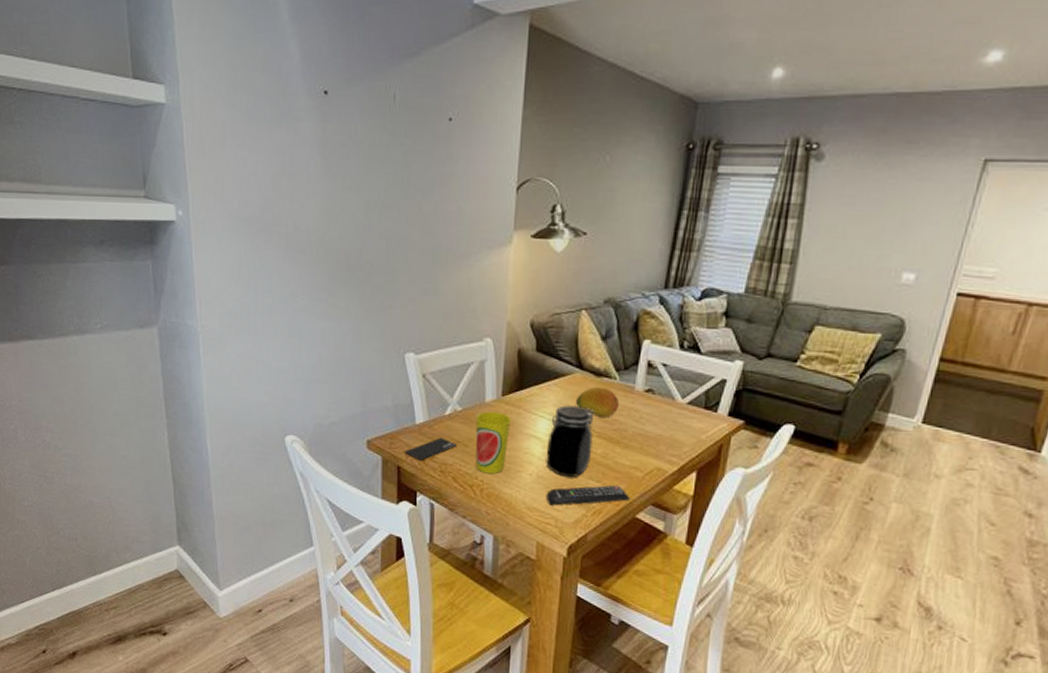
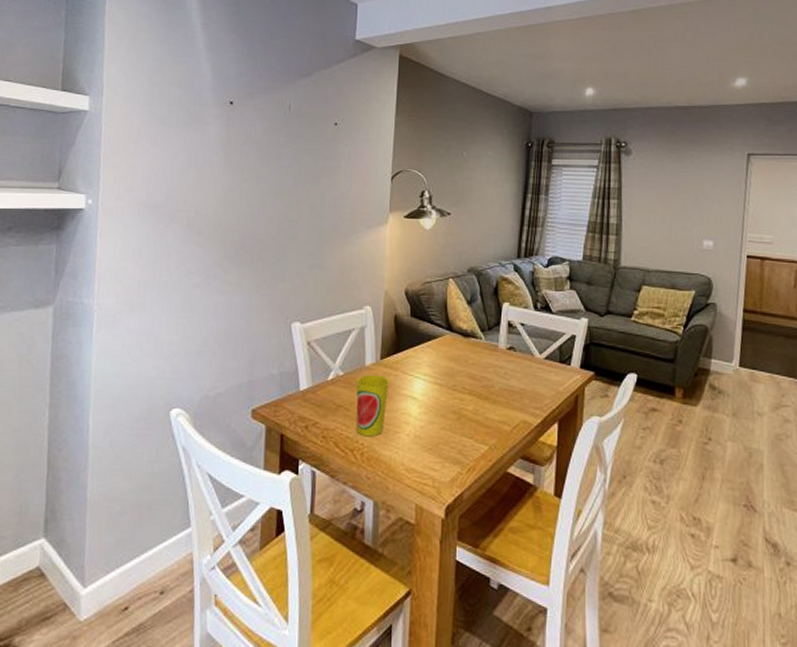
smartphone: present [403,437,457,461] -> none [287,402,338,428]
remote control: present [545,485,631,506] -> none [423,440,501,465]
jar: present [546,405,594,478] -> none [422,365,464,436]
fruit: present [576,386,620,419] -> none [448,346,486,376]

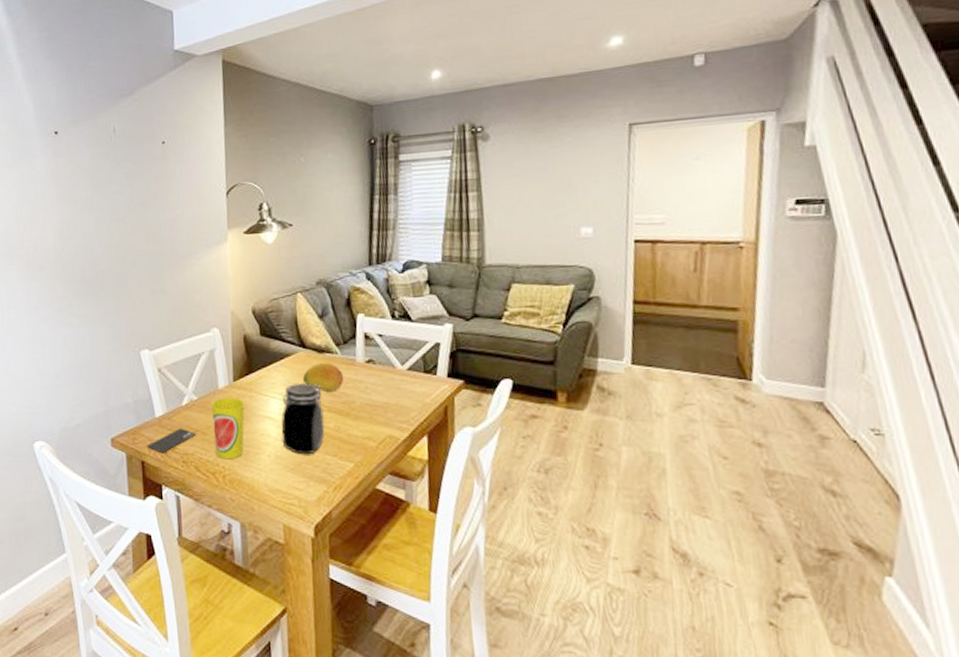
smartphone: none [287,402,338,428] -> present [146,428,196,454]
jar: none [422,365,464,436] -> present [281,383,325,455]
fruit: none [448,346,486,376] -> present [303,362,344,393]

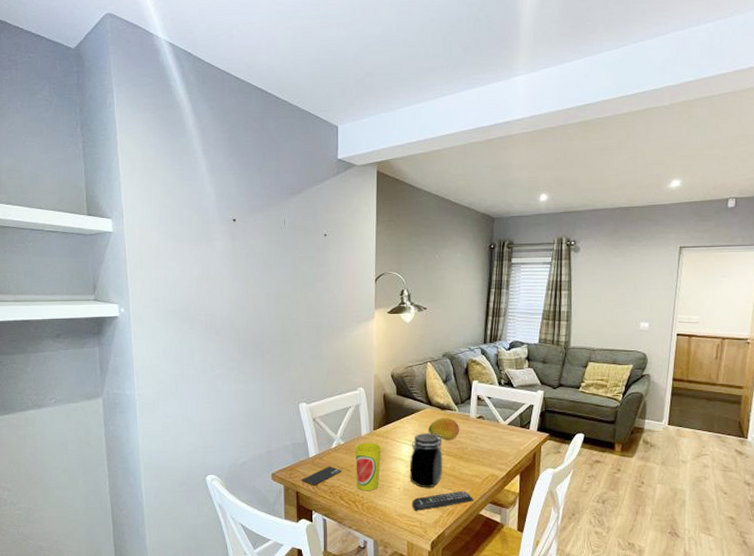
remote control: none [286,457,368,485] -> present [411,490,474,511]

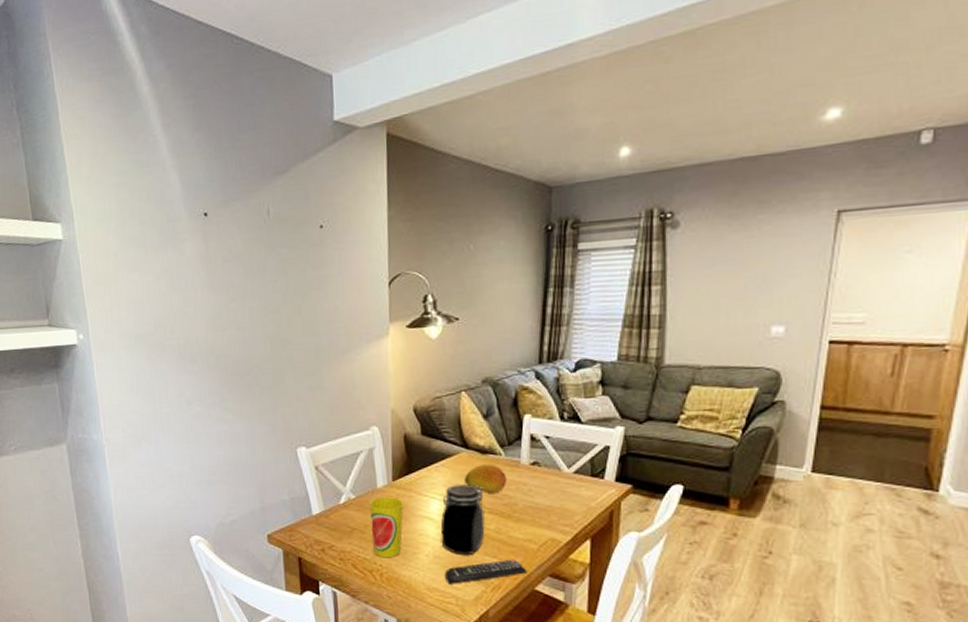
smartphone: present [301,466,341,486] -> none [303,526,353,551]

